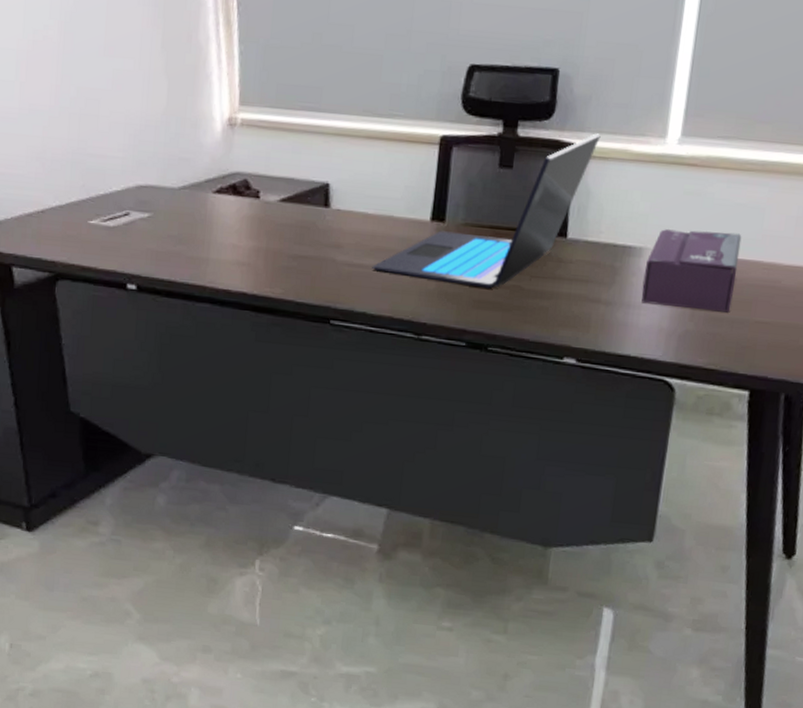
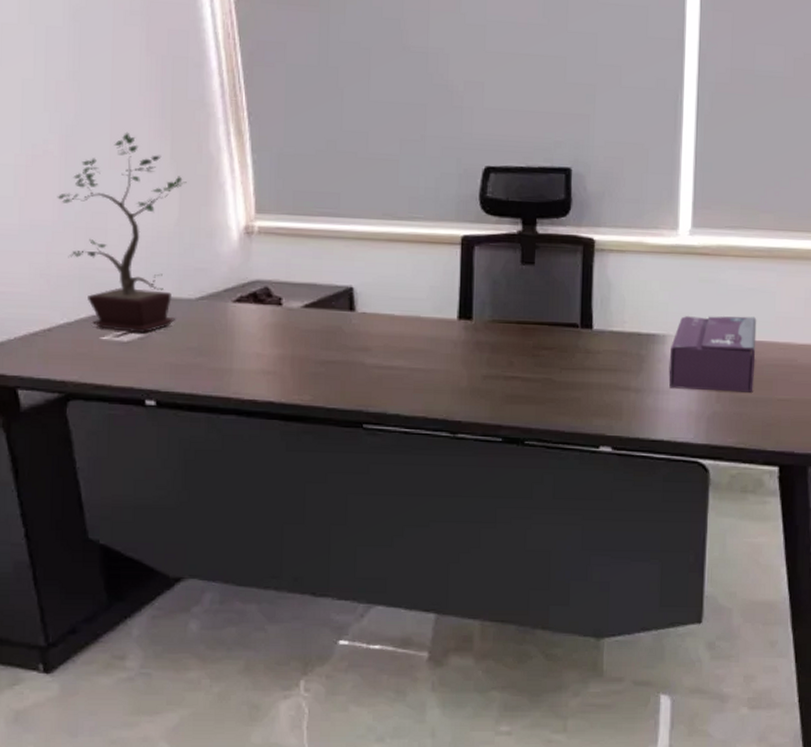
potted plant: none [54,19,176,220] -> present [57,132,187,334]
laptop: present [372,133,601,289] -> none [402,228,616,383]

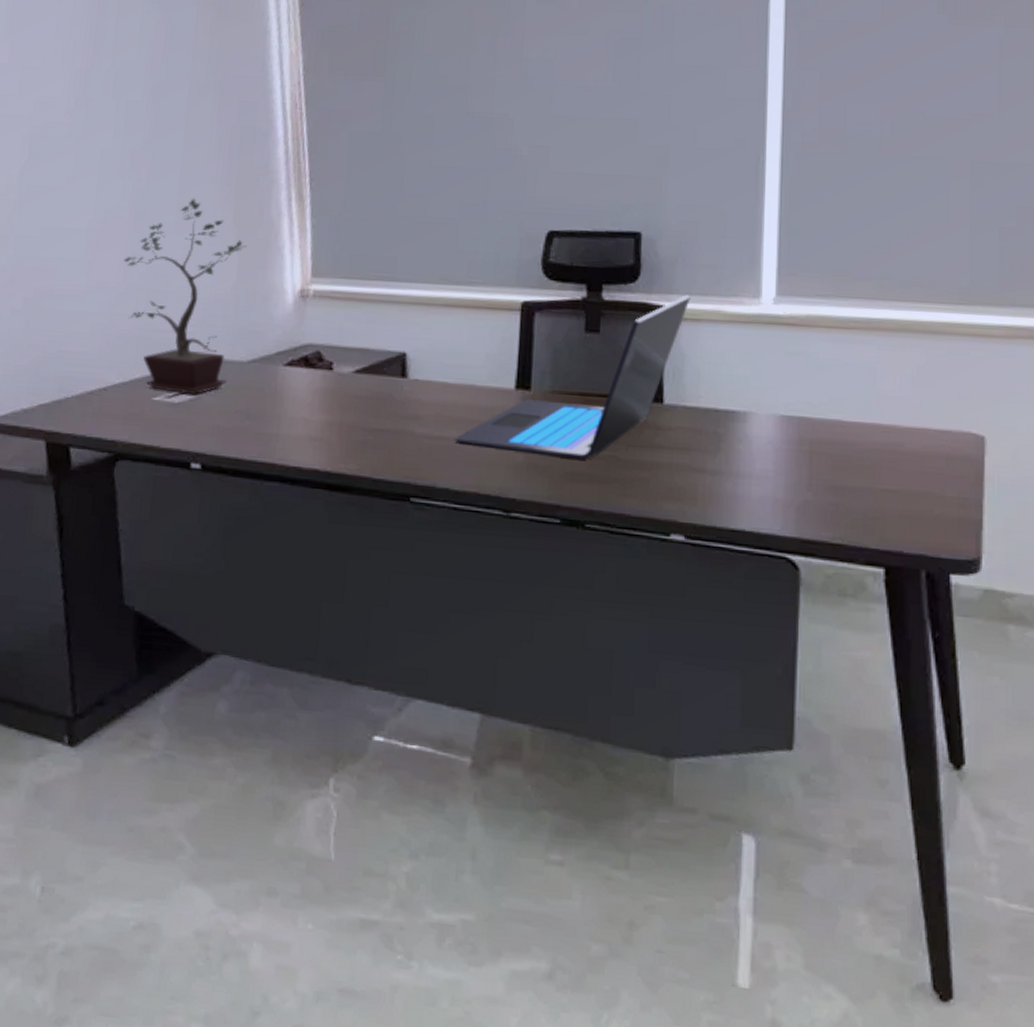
laptop: none [402,228,616,383] -> present [454,295,691,460]
tissue box: present [668,315,757,393] -> none [750,391,854,480]

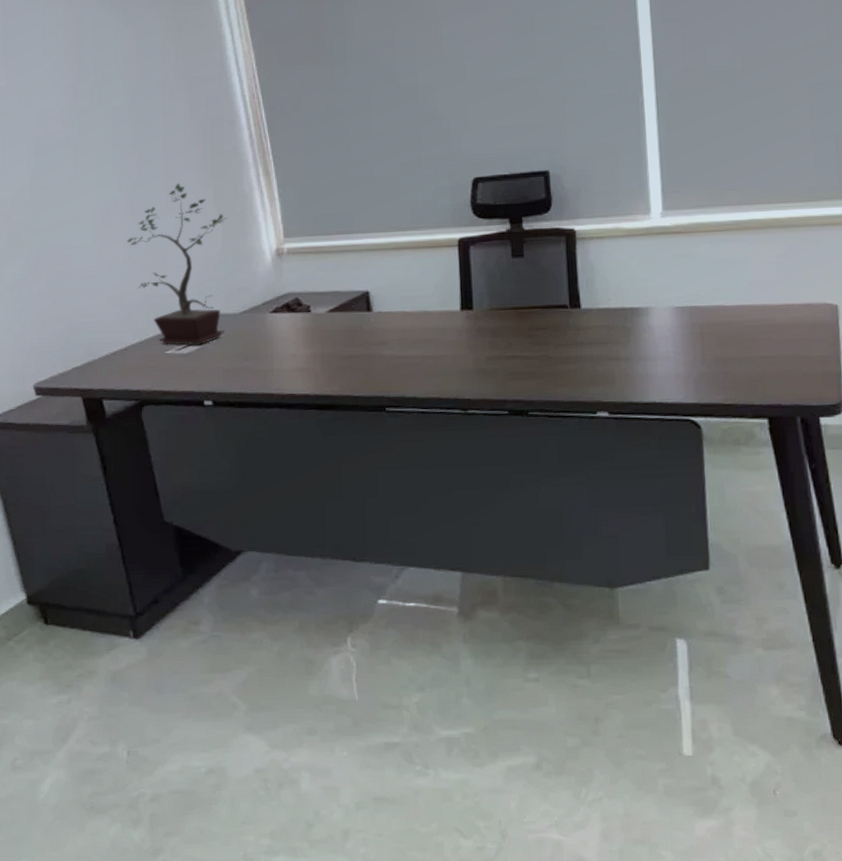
laptop: present [454,295,691,460] -> none [416,218,594,362]

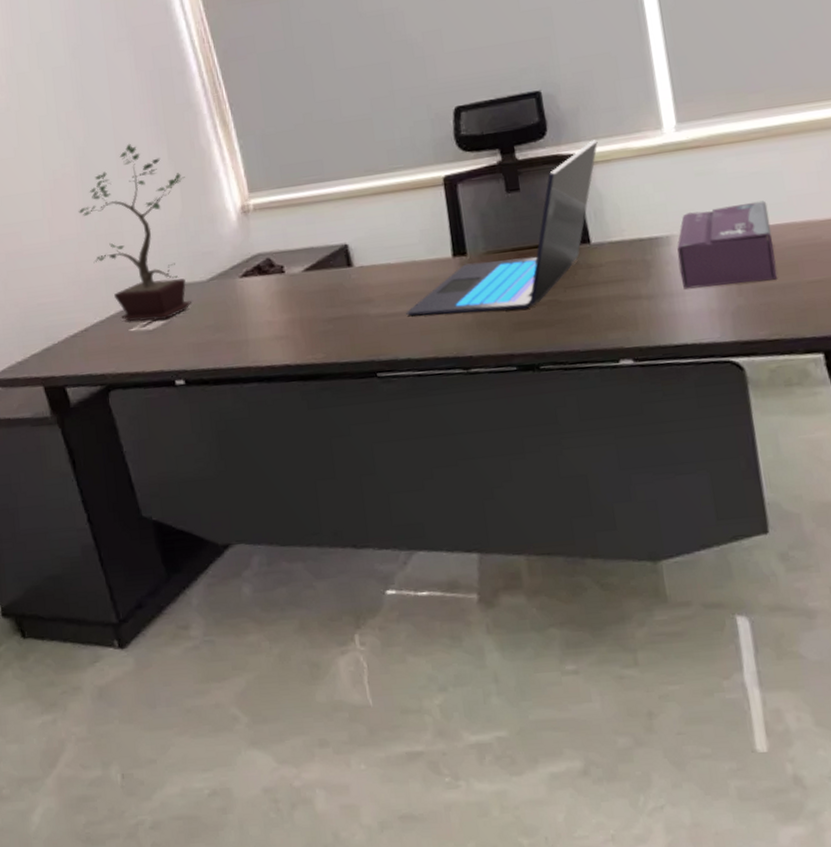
laptop: none [416,218,594,362] -> present [406,140,598,316]
tissue box: none [653,284,736,355] -> present [677,200,778,289]

